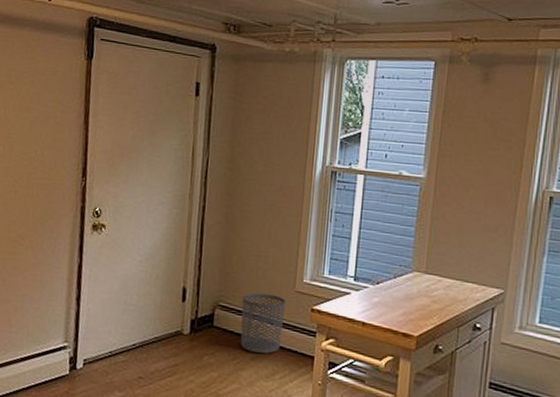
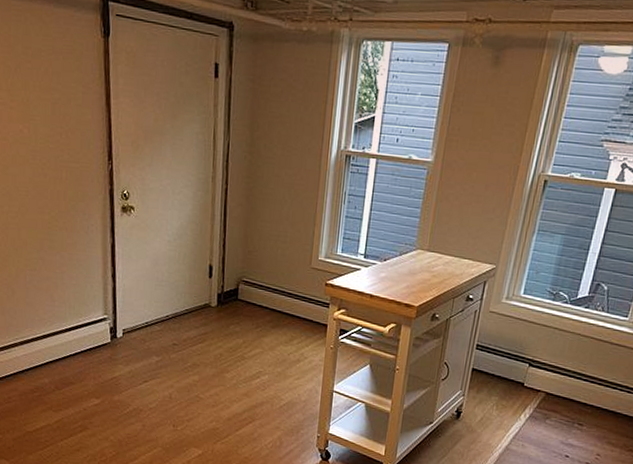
waste bin: present [240,293,286,354] -> none [262,269,303,323]

